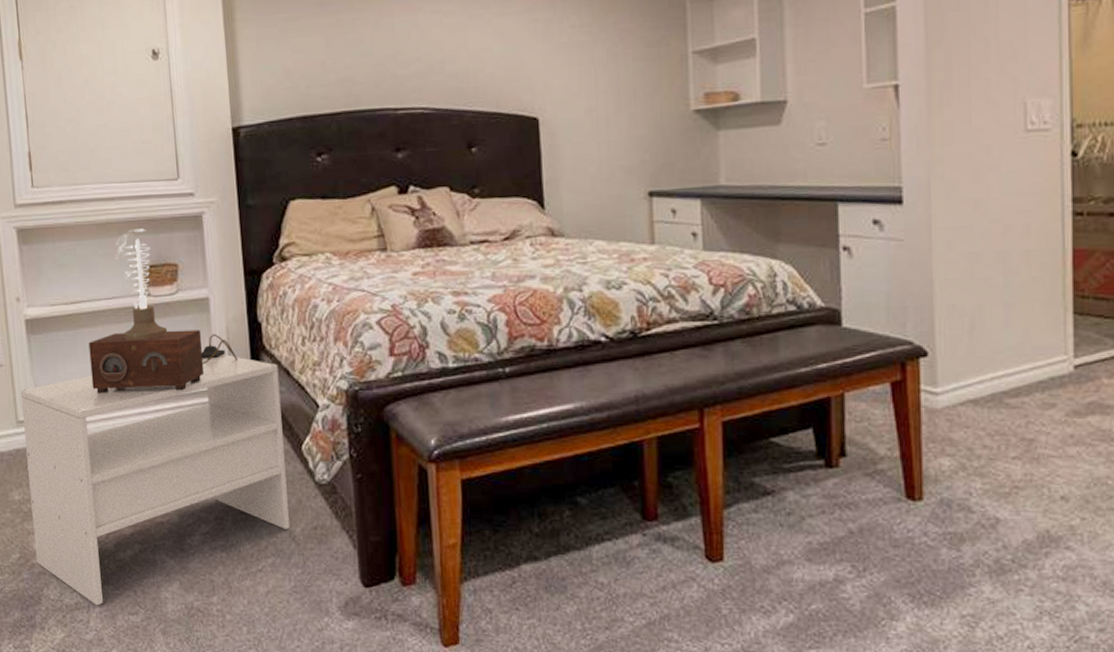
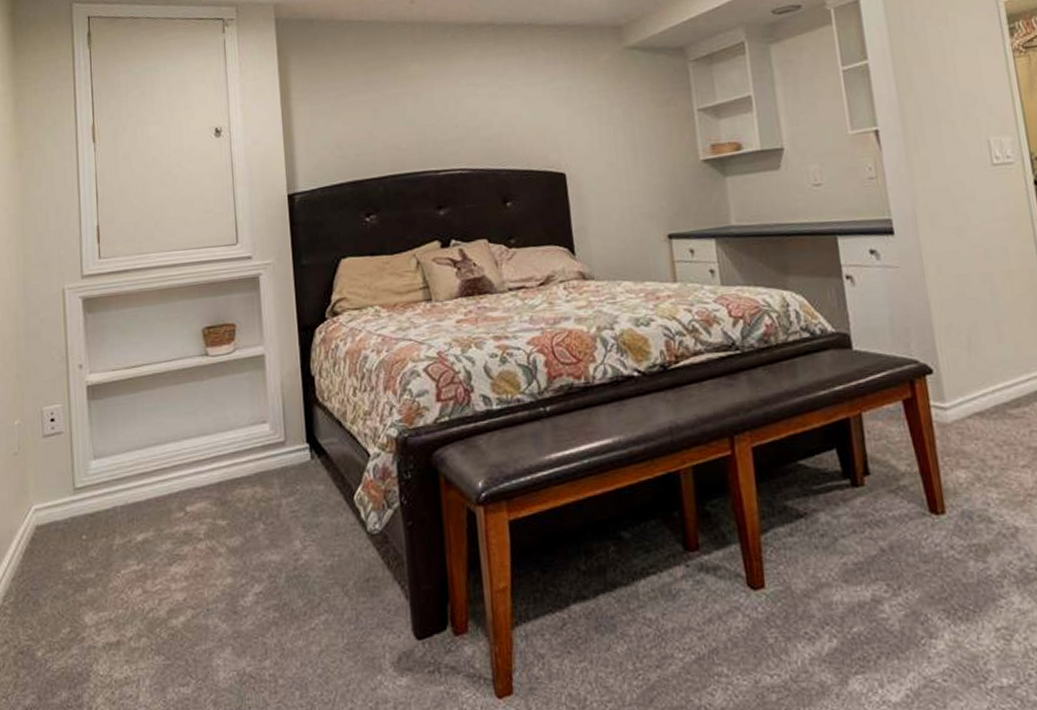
nightstand: present [20,354,289,606] -> none [78,409,342,679]
table lamp: present [88,228,238,394] -> none [147,292,292,456]

